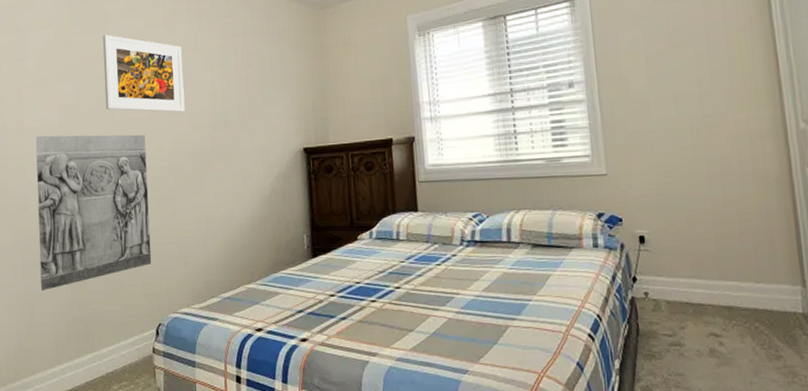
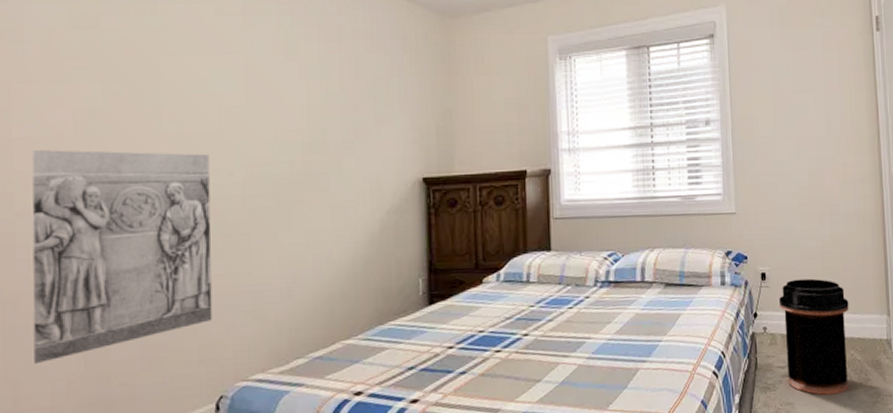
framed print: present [103,34,185,112] -> none [149,20,269,128]
trash can: none [661,243,754,370] -> present [778,278,849,395]

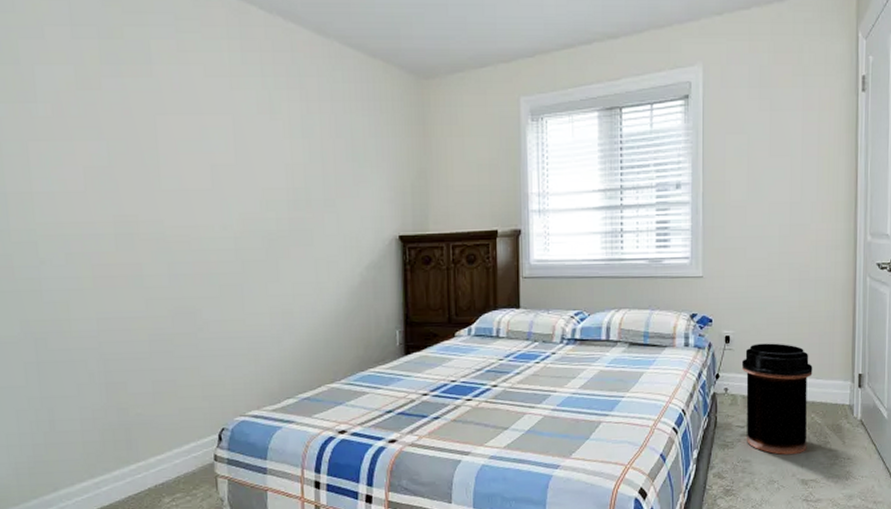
wall relief: present [32,150,213,365] -> none [50,203,213,394]

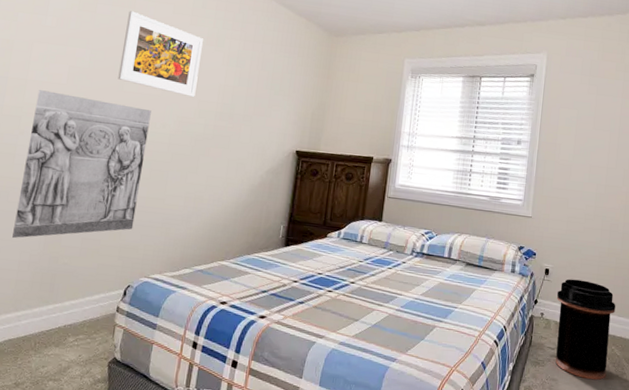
wall relief: none [50,203,213,394] -> present [12,90,151,239]
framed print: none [145,81,257,185] -> present [118,11,203,97]

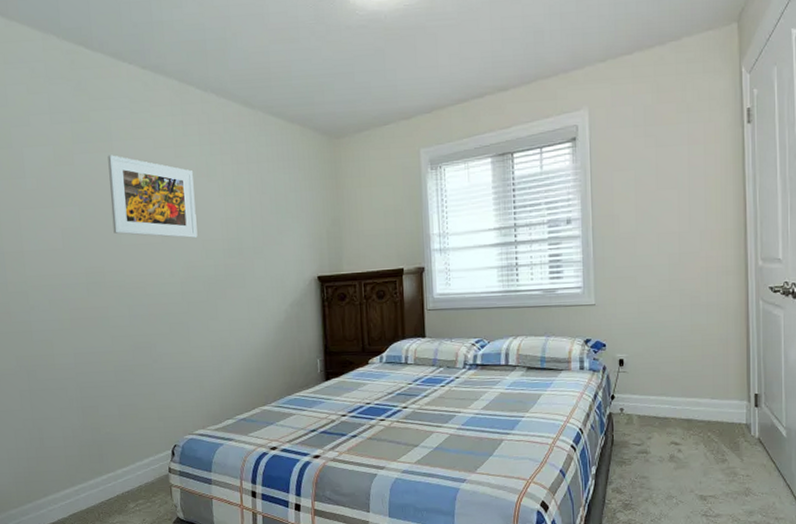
wall relief: present [12,90,151,239] -> none [37,259,166,416]
trash can: present [555,278,616,380] -> none [636,365,707,472]

